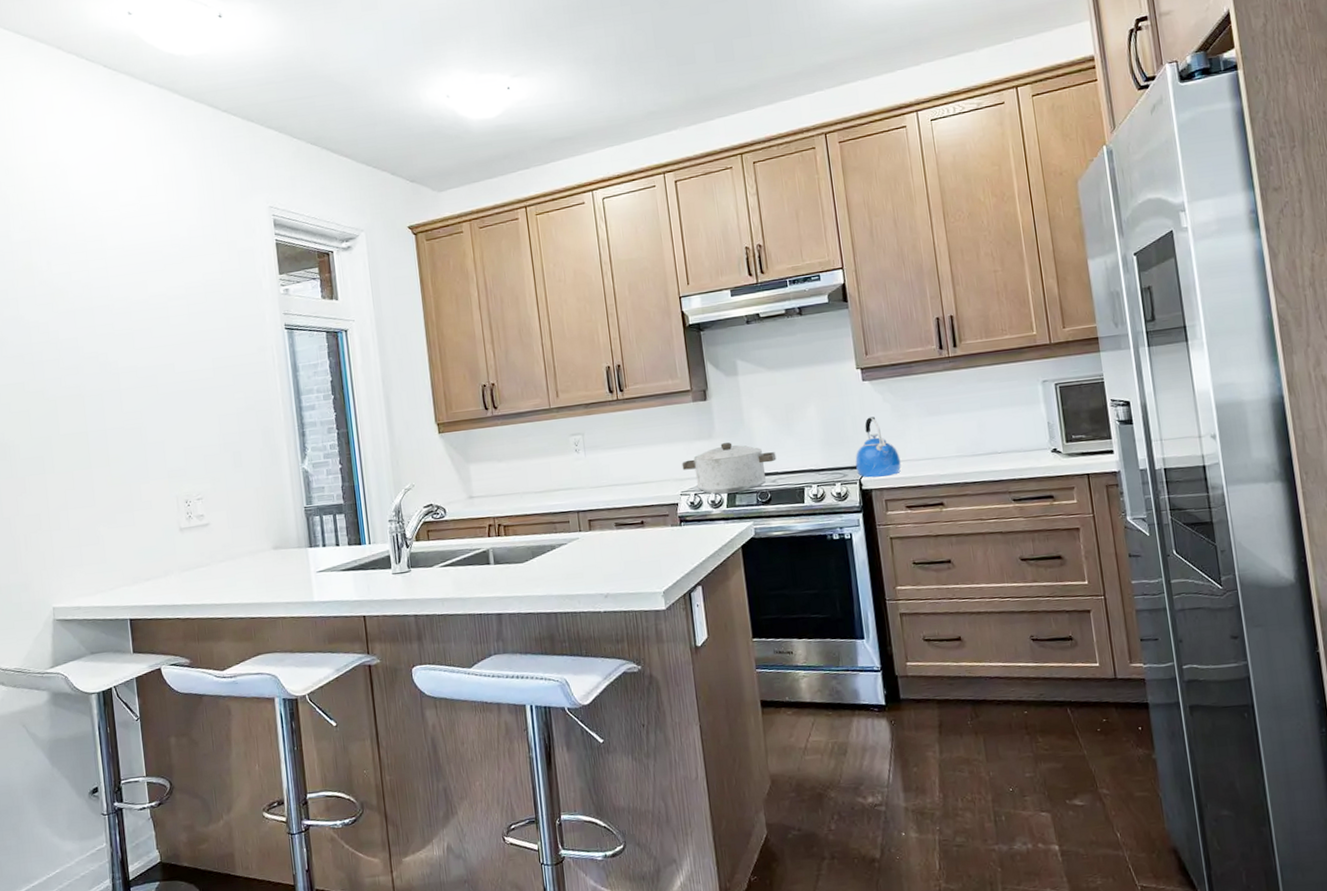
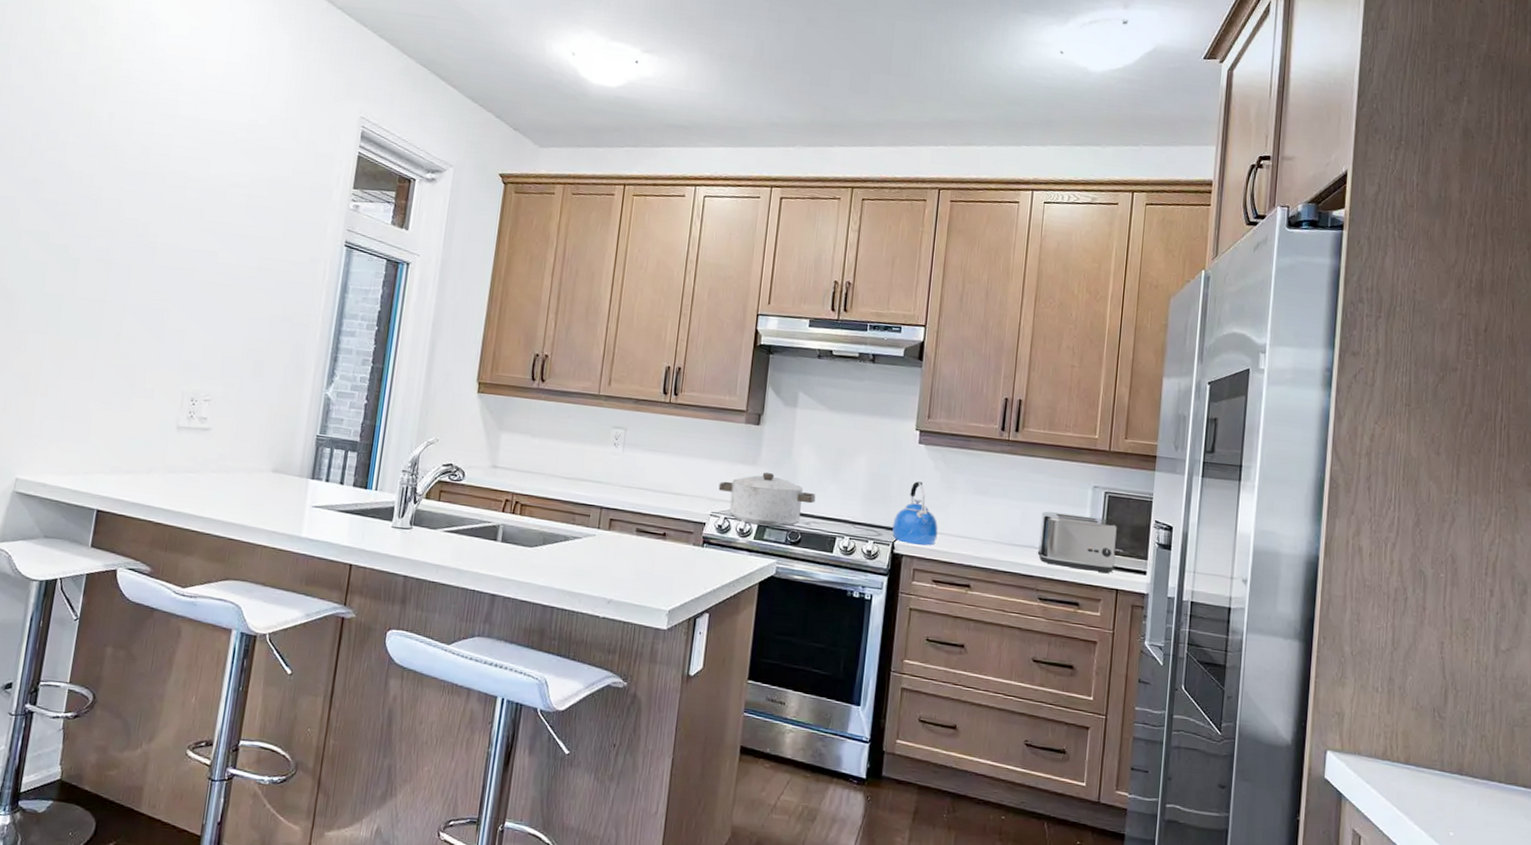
toaster: none [997,409,1082,466] -> present [1037,511,1123,574]

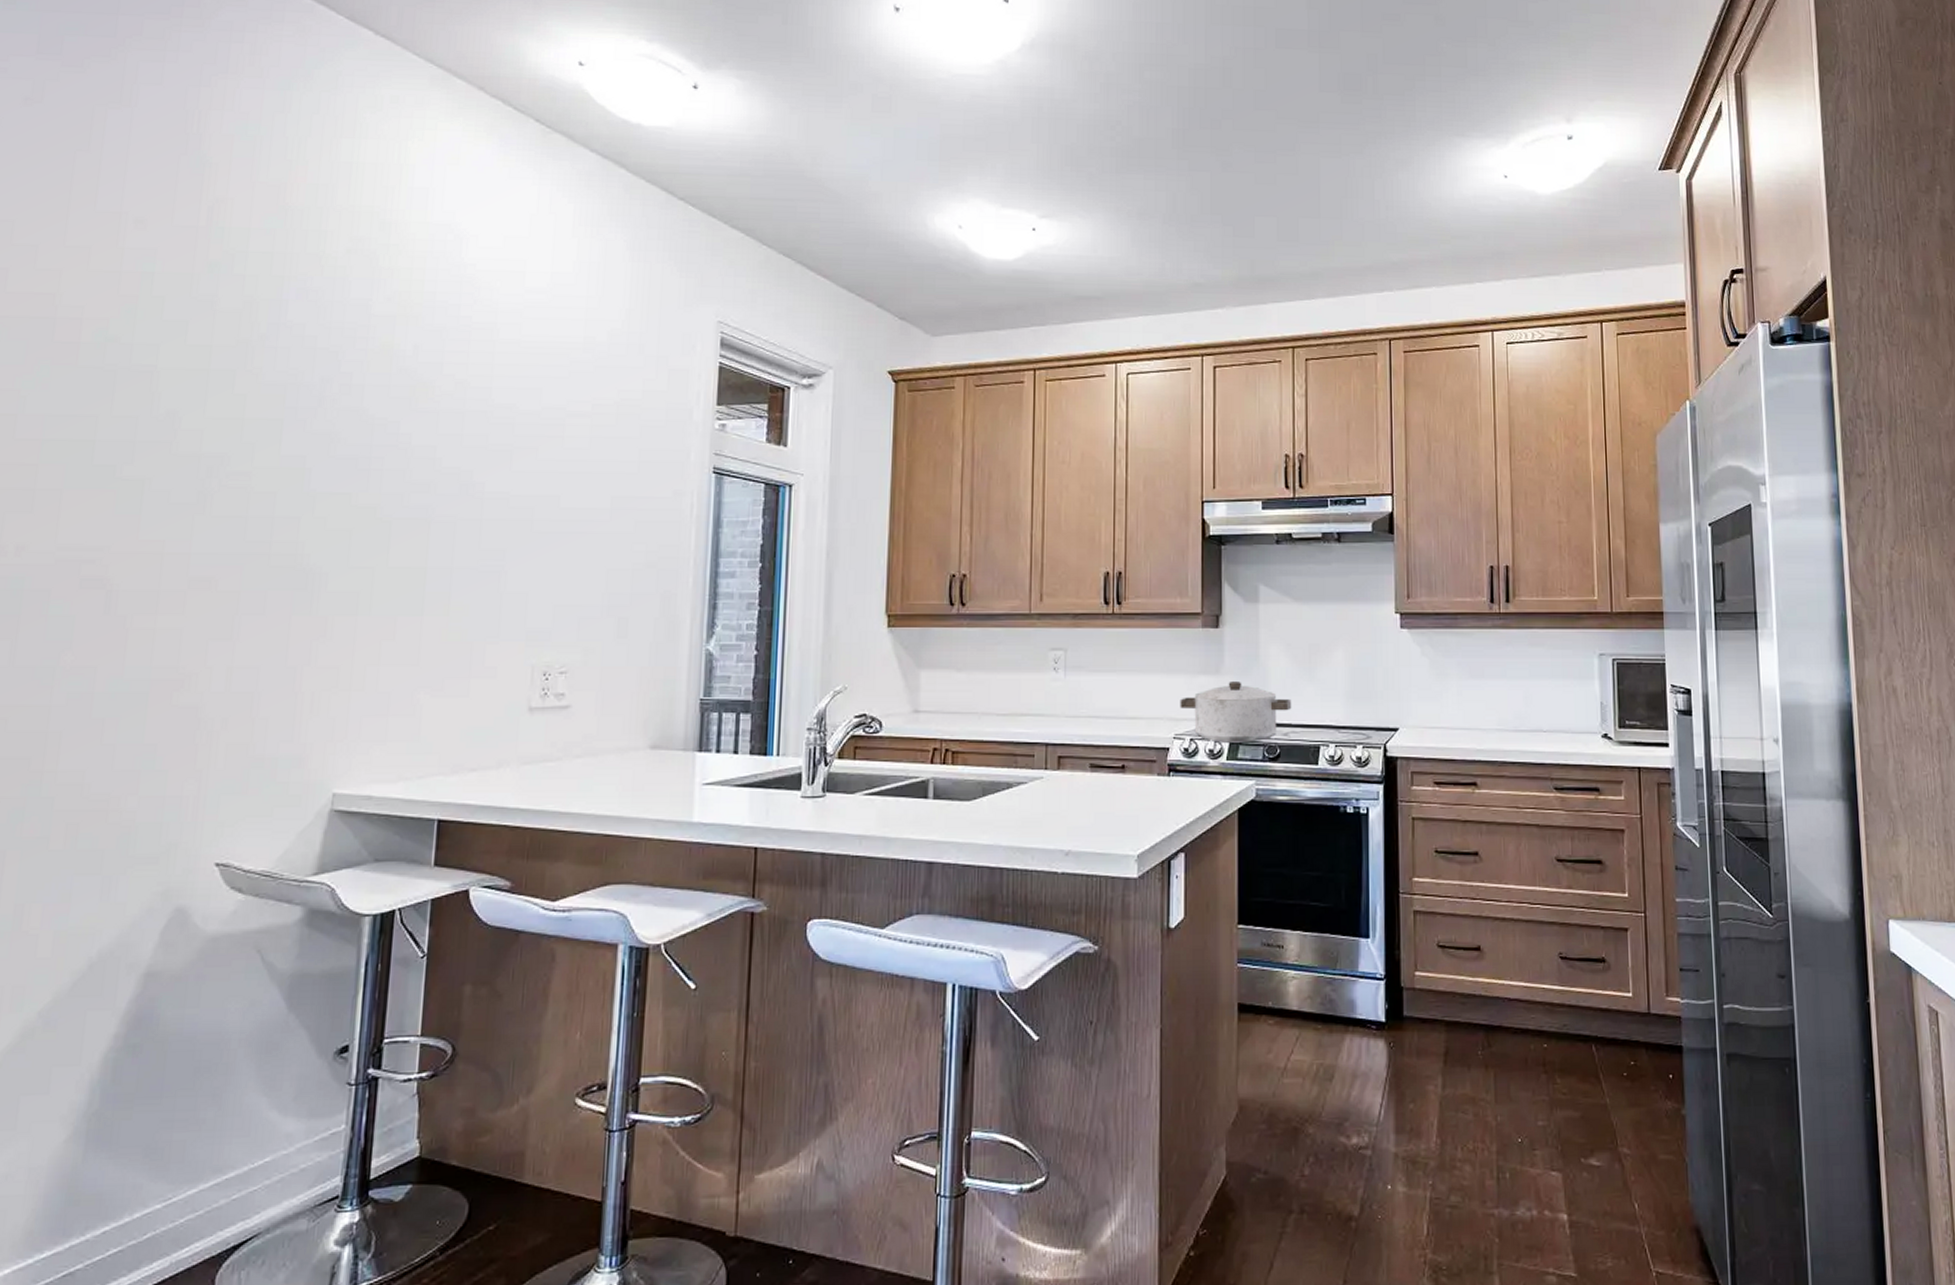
kettle: present [892,481,939,546] -> none [1382,671,1434,743]
toaster: present [1037,511,1123,574] -> none [1546,689,1638,751]

